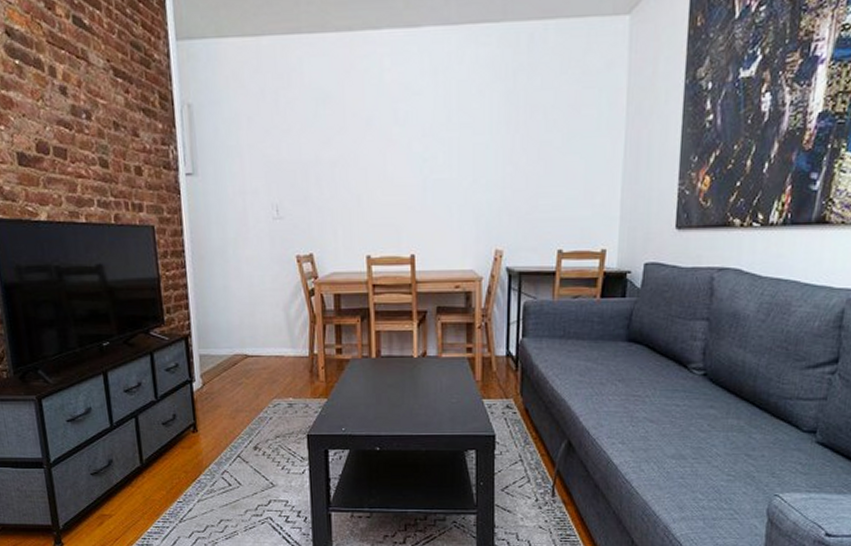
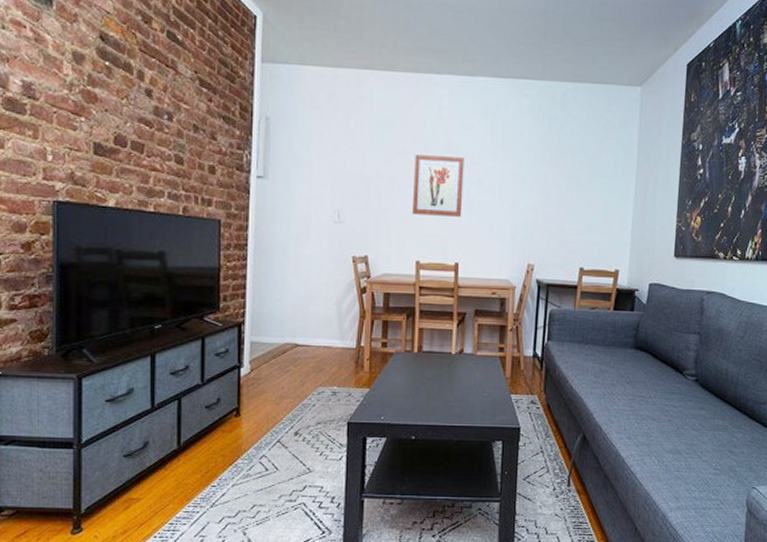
wall art: none [356,129,415,203] -> present [413,155,465,217]

